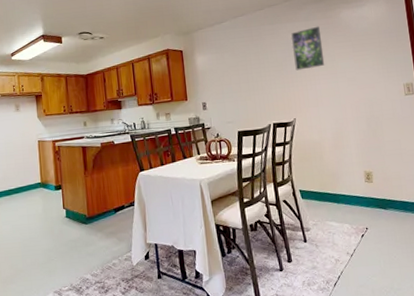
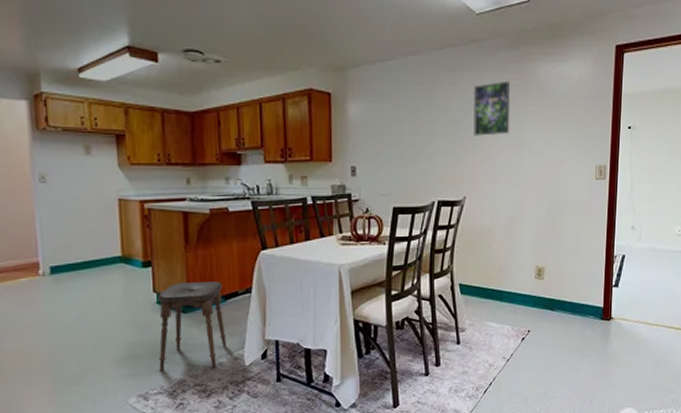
stool: none [66,198,118,272] -> present [158,281,226,372]

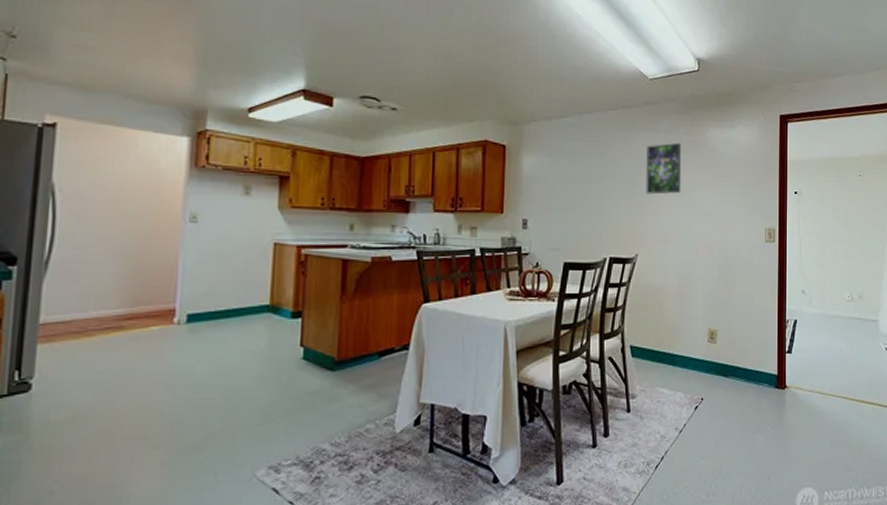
stool: present [158,281,226,372] -> none [297,336,377,439]

